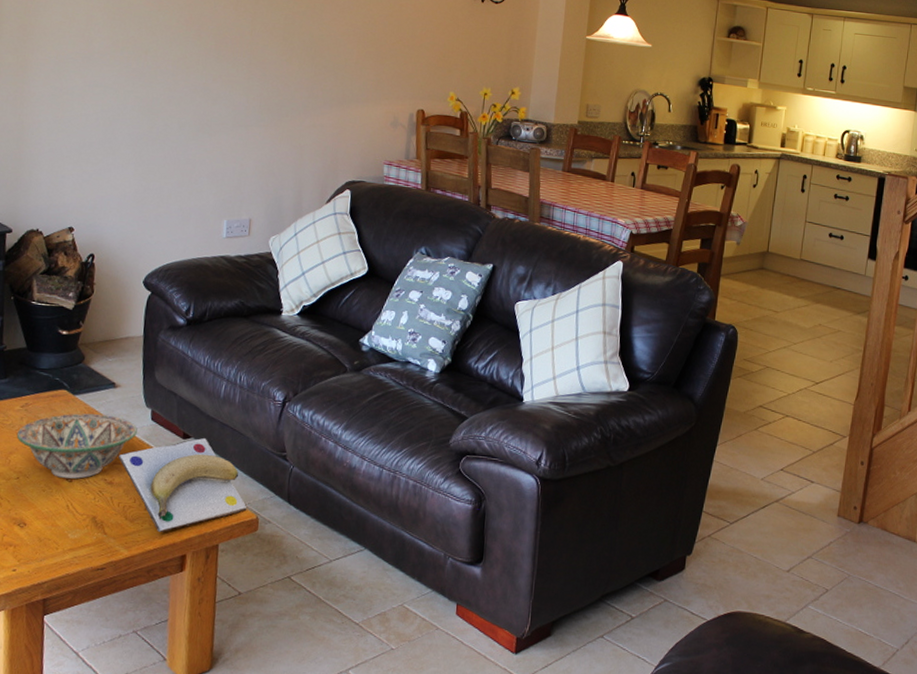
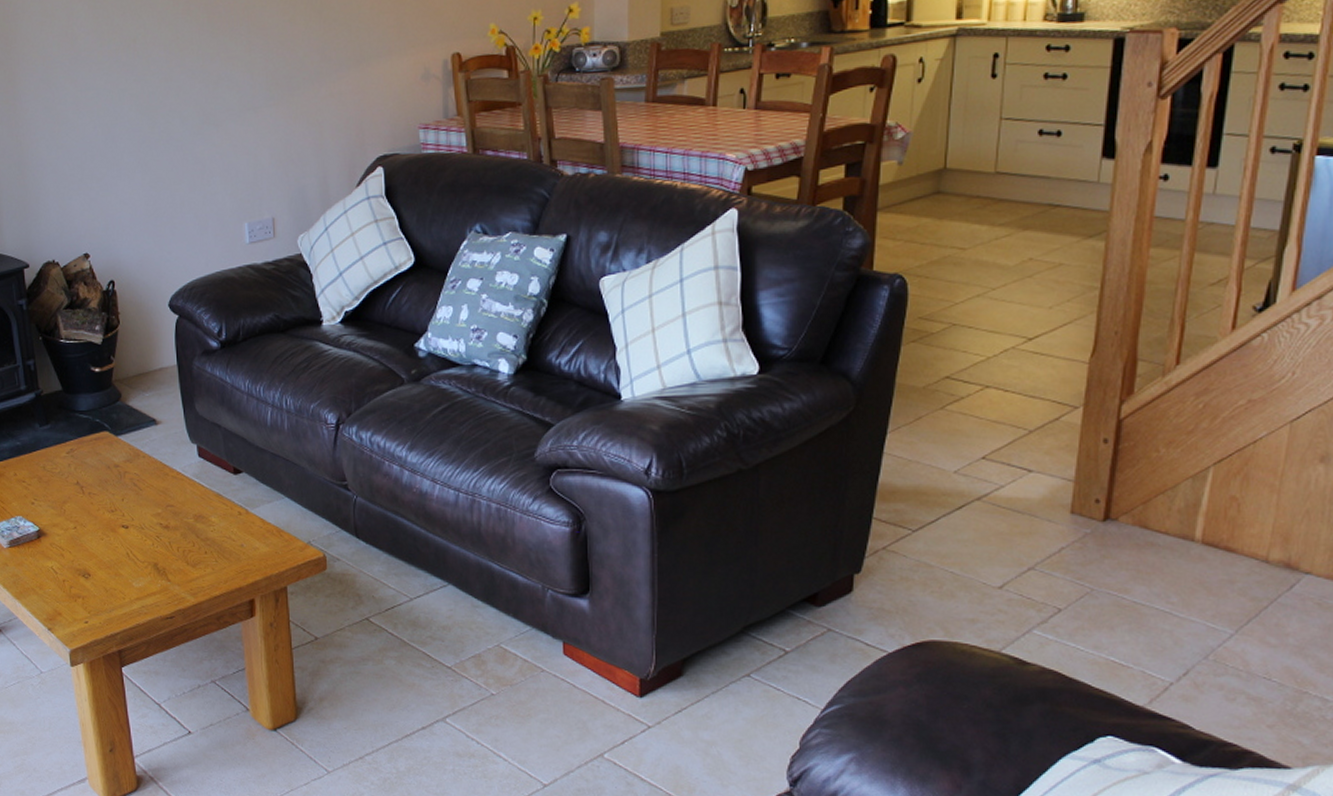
decorative bowl: present [16,413,137,479] -> none [67,455,186,525]
banana: present [117,437,247,532] -> none [169,471,312,576]

